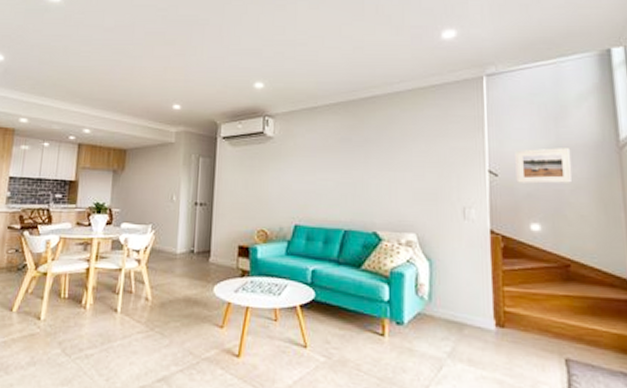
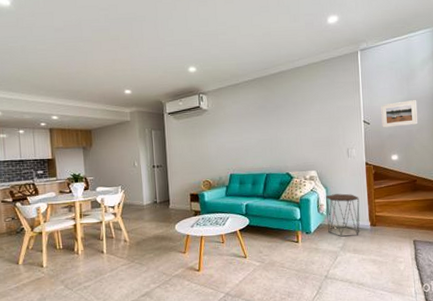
side table: none [429,270,480,340] -> present [326,193,360,237]

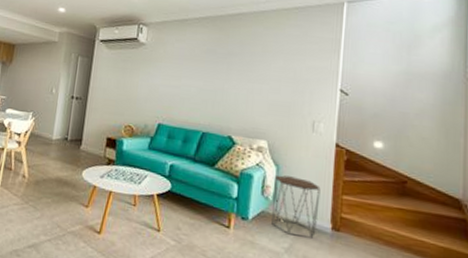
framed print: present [381,100,418,128] -> none [365,73,420,108]

